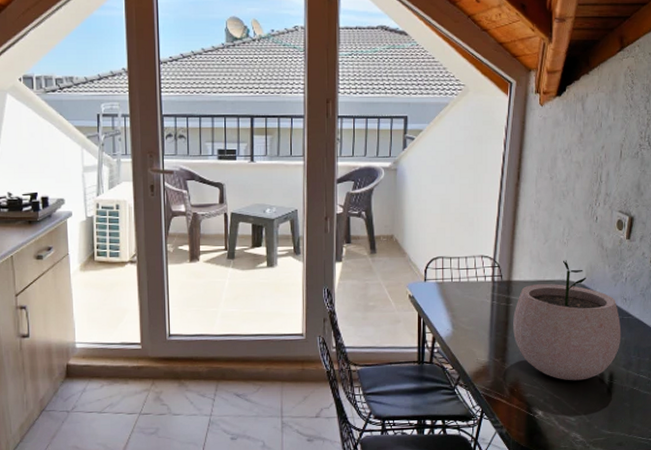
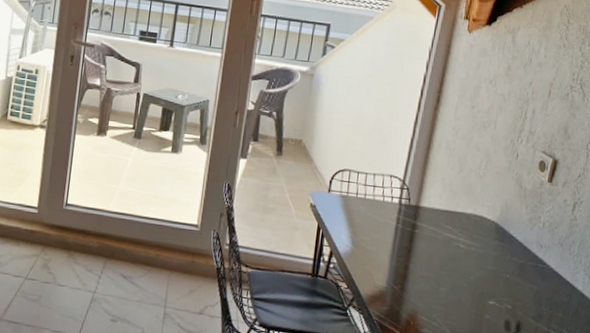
plant pot: present [513,260,622,381] -> none [416,194,534,325]

